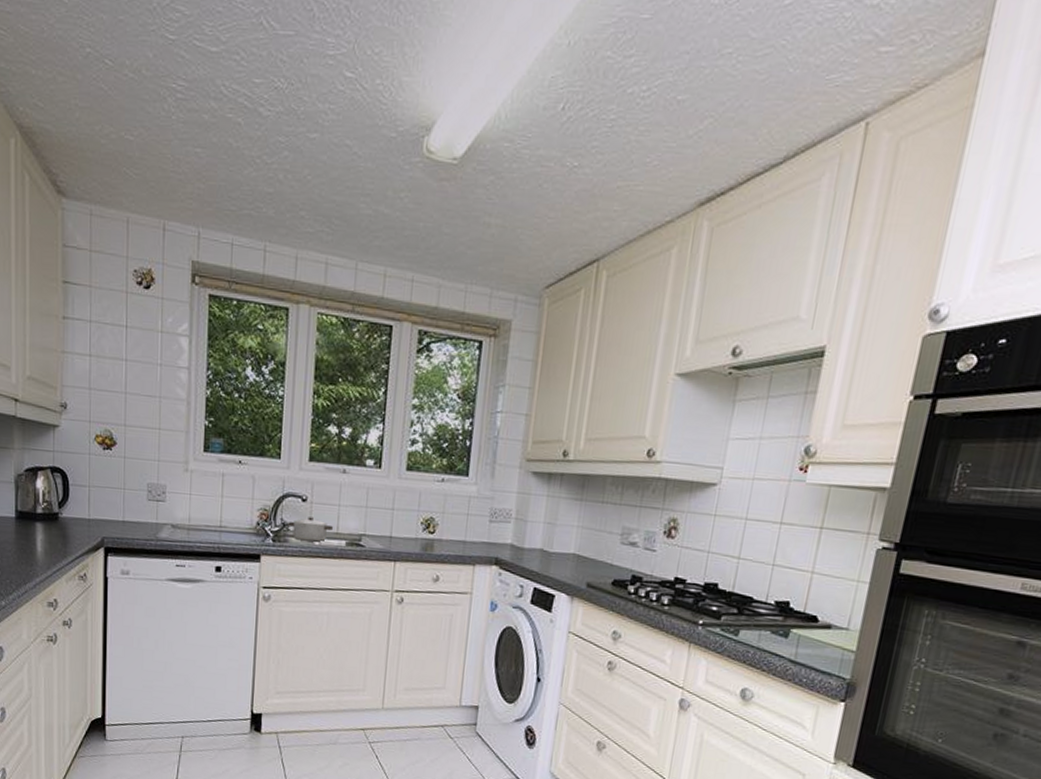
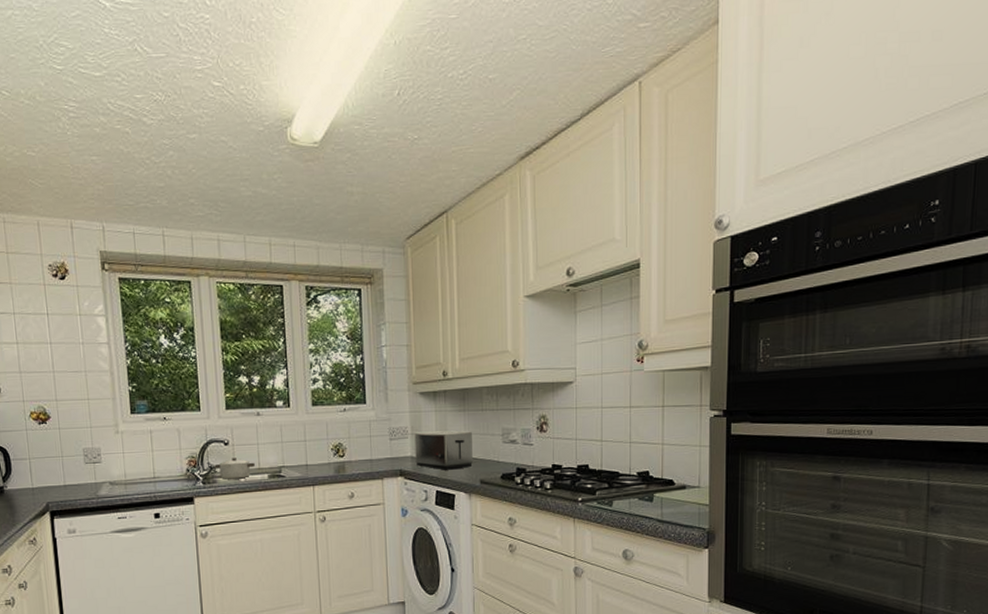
toaster: none [515,517,586,567] -> present [414,430,473,470]

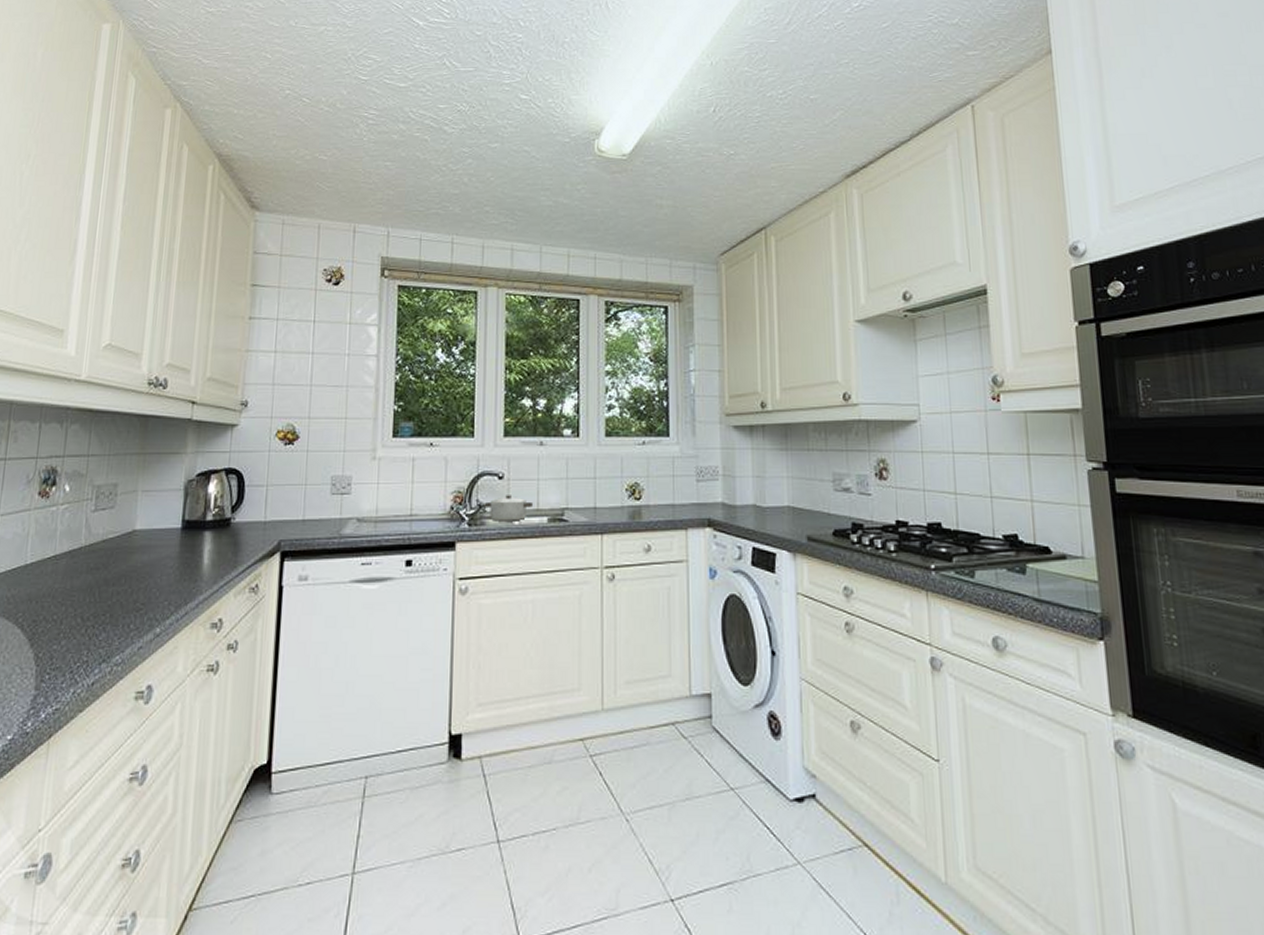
toaster: present [414,430,473,470] -> none [726,471,797,522]

